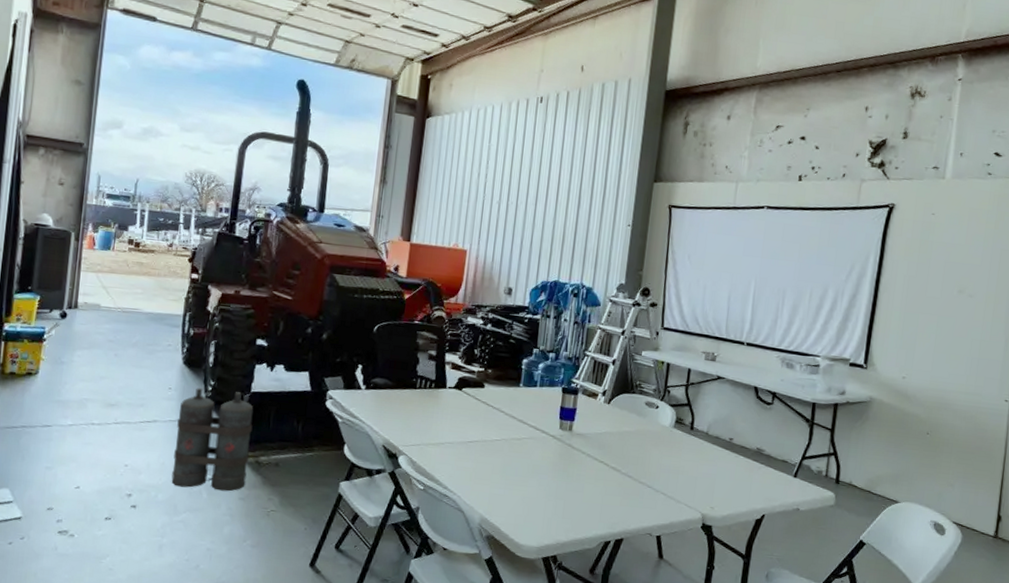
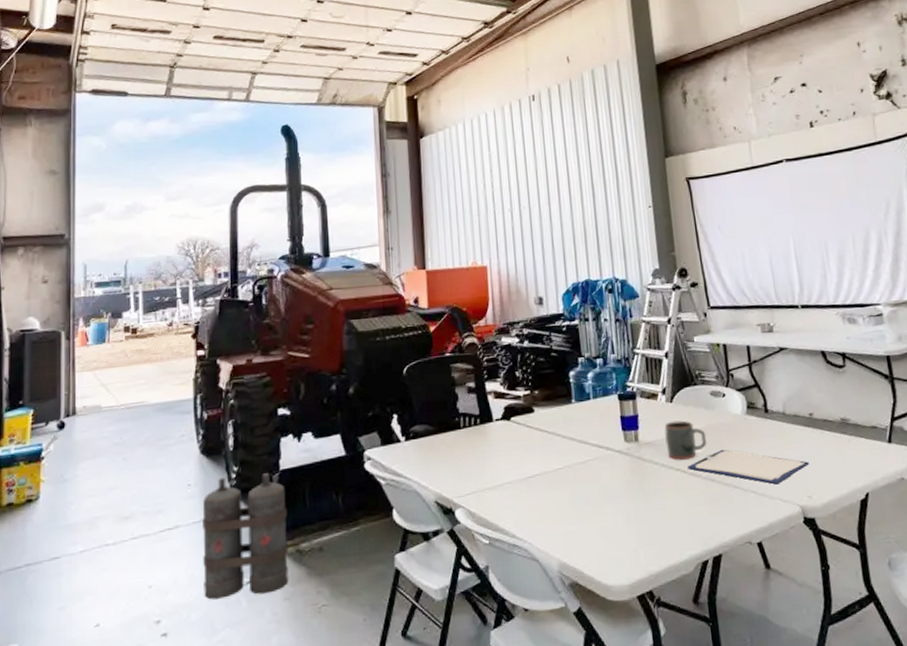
mug: none [595,420,634,455] -> present [664,420,707,460]
notepad: none [610,452,719,492] -> present [688,449,810,485]

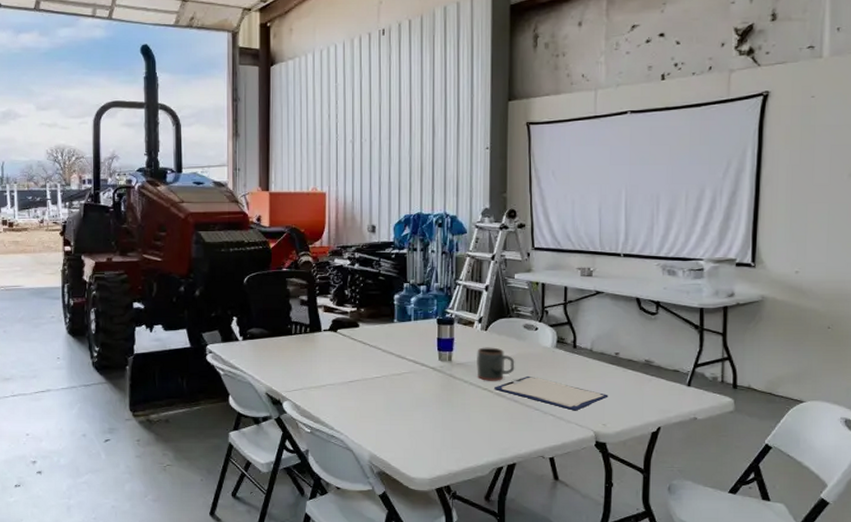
gas cylinder: present [202,473,289,599] -> none [69,355,140,451]

